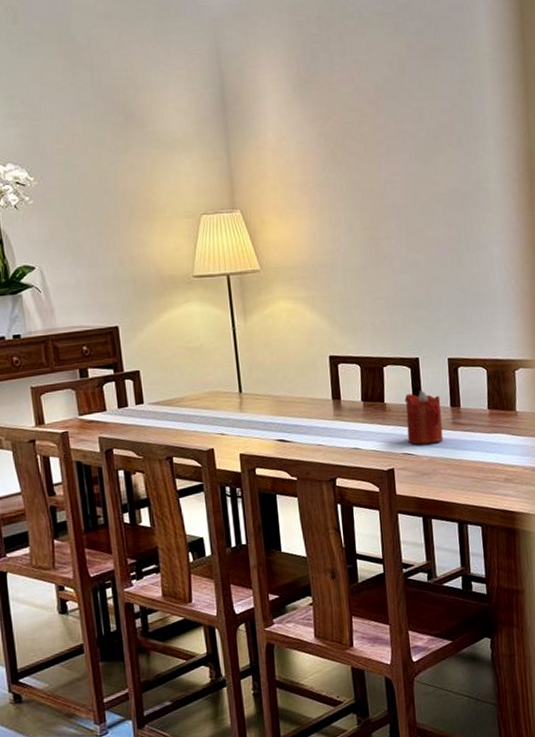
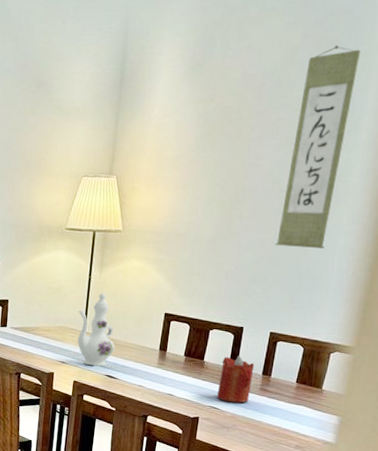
ewer: none [228,344,281,433] -> present [77,293,115,367]
wall scroll: none [419,52,481,264] -> present [275,45,360,249]

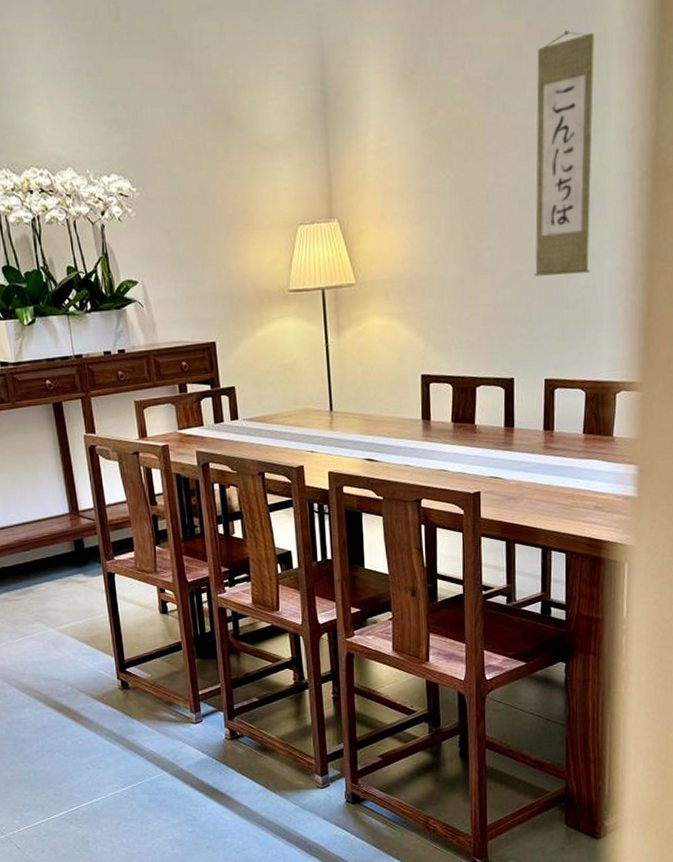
ewer: present [77,293,115,367] -> none [320,361,371,451]
candle: present [216,356,255,404] -> none [496,412,534,469]

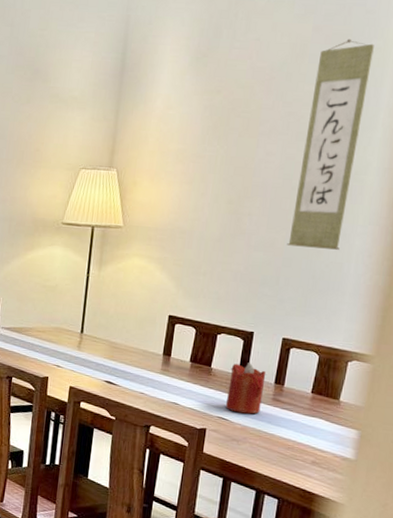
candle: none [496,412,534,469] -> present [225,362,266,414]

